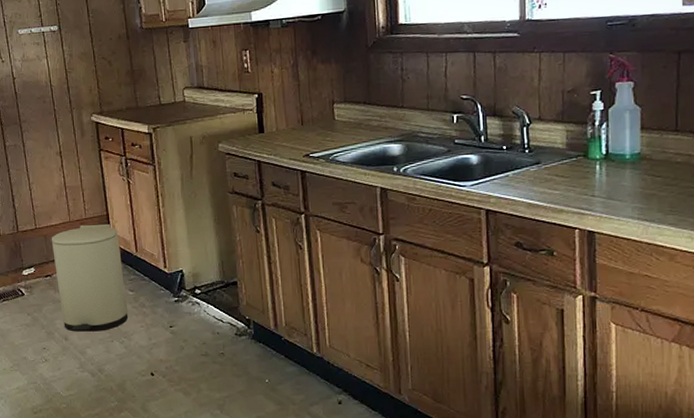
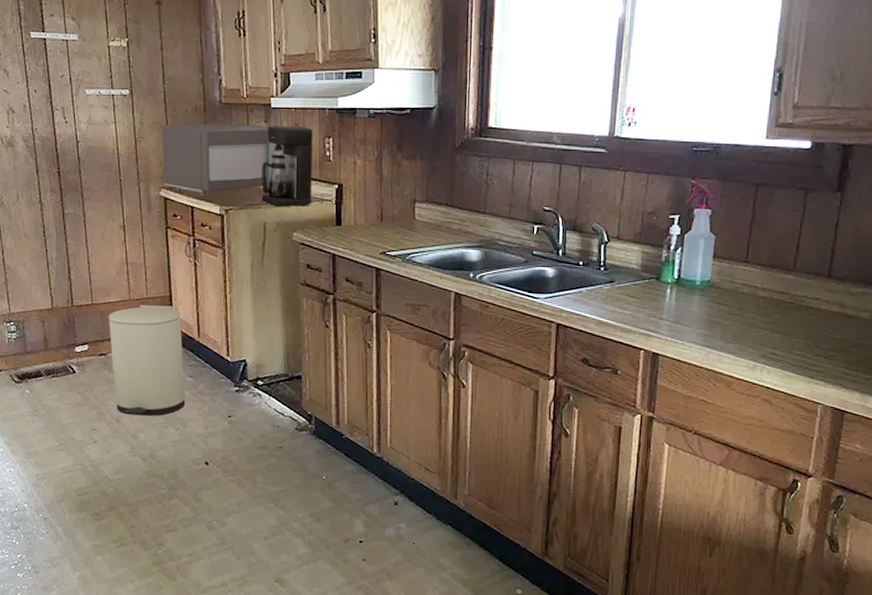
microwave: none [89,45,204,118] -> present [161,123,284,197]
coffee maker: none [184,42,234,121] -> present [261,125,313,207]

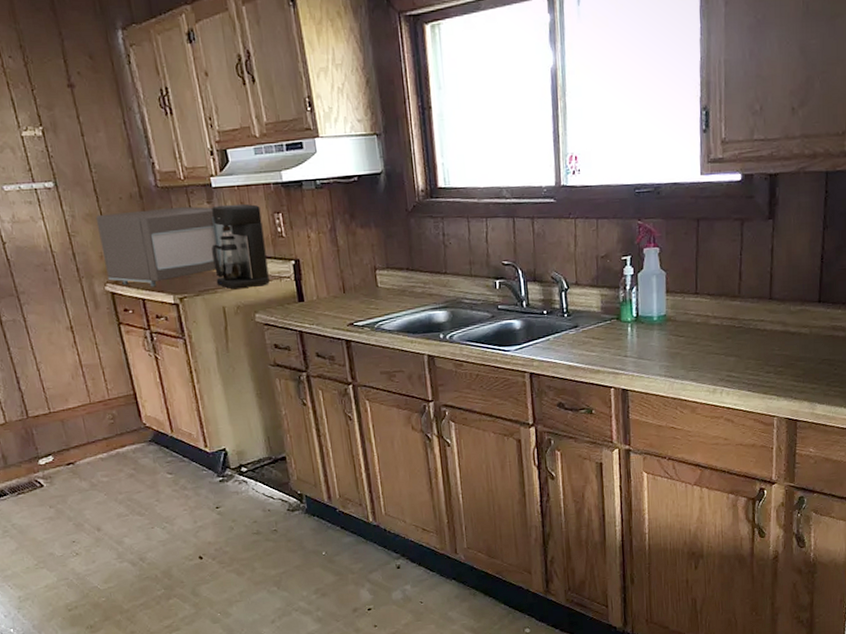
pedal bin: present [108,304,186,416] -> none [69,403,168,522]

